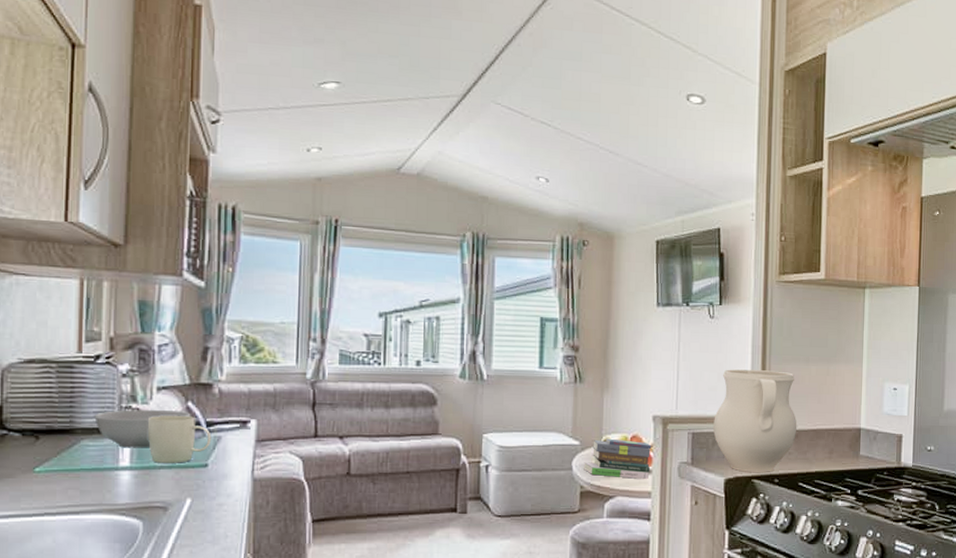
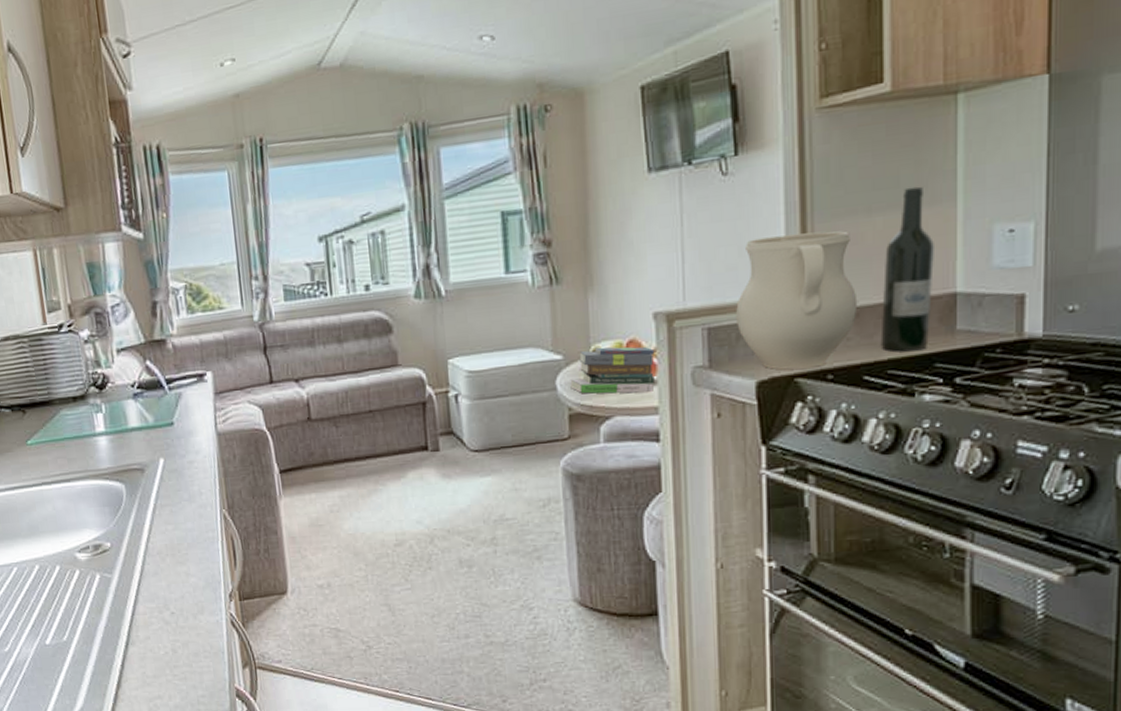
bowl: present [94,410,191,448] -> none [67,371,151,414]
mug: present [147,415,212,463] -> none [113,374,174,426]
wine bottle: none [811,348,849,467] -> present [880,186,936,352]

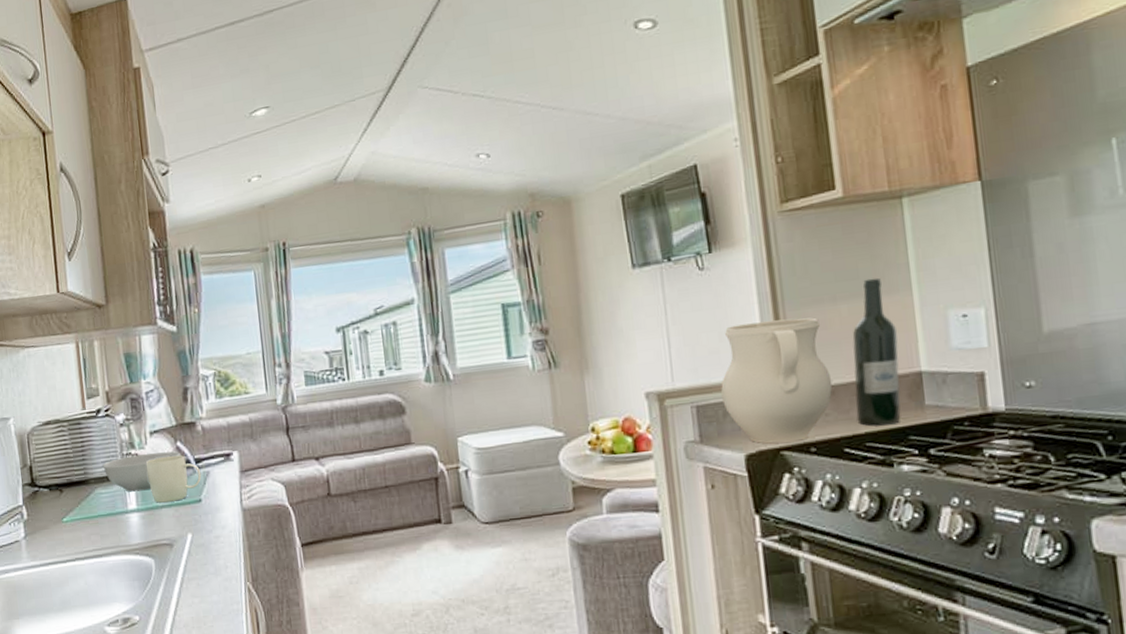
bowl: none [67,371,151,414] -> present [102,451,181,492]
mug: none [113,374,174,426] -> present [145,455,202,503]
books: present [570,346,655,394] -> none [572,423,651,468]

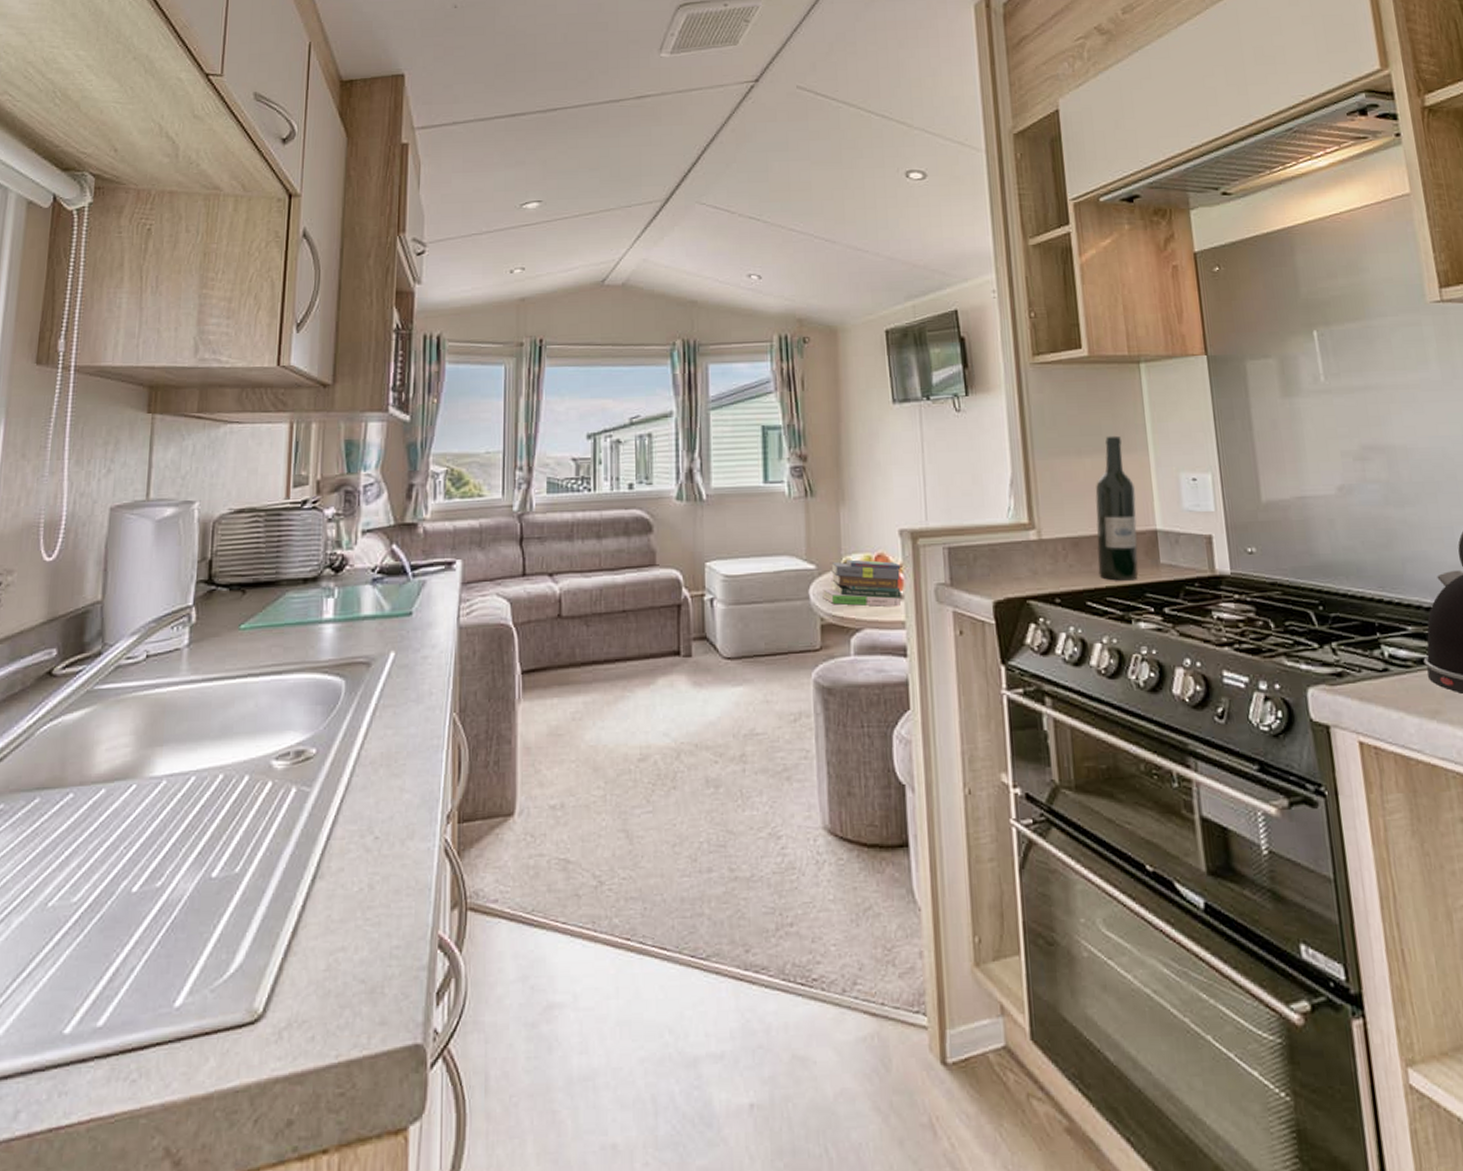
bowl: present [102,451,181,492] -> none [299,555,396,599]
mug: present [145,455,202,503] -> none [351,559,416,614]
books: none [572,423,651,468] -> present [822,559,901,607]
ceramic jug: present [721,317,833,444] -> none [972,467,1077,593]

